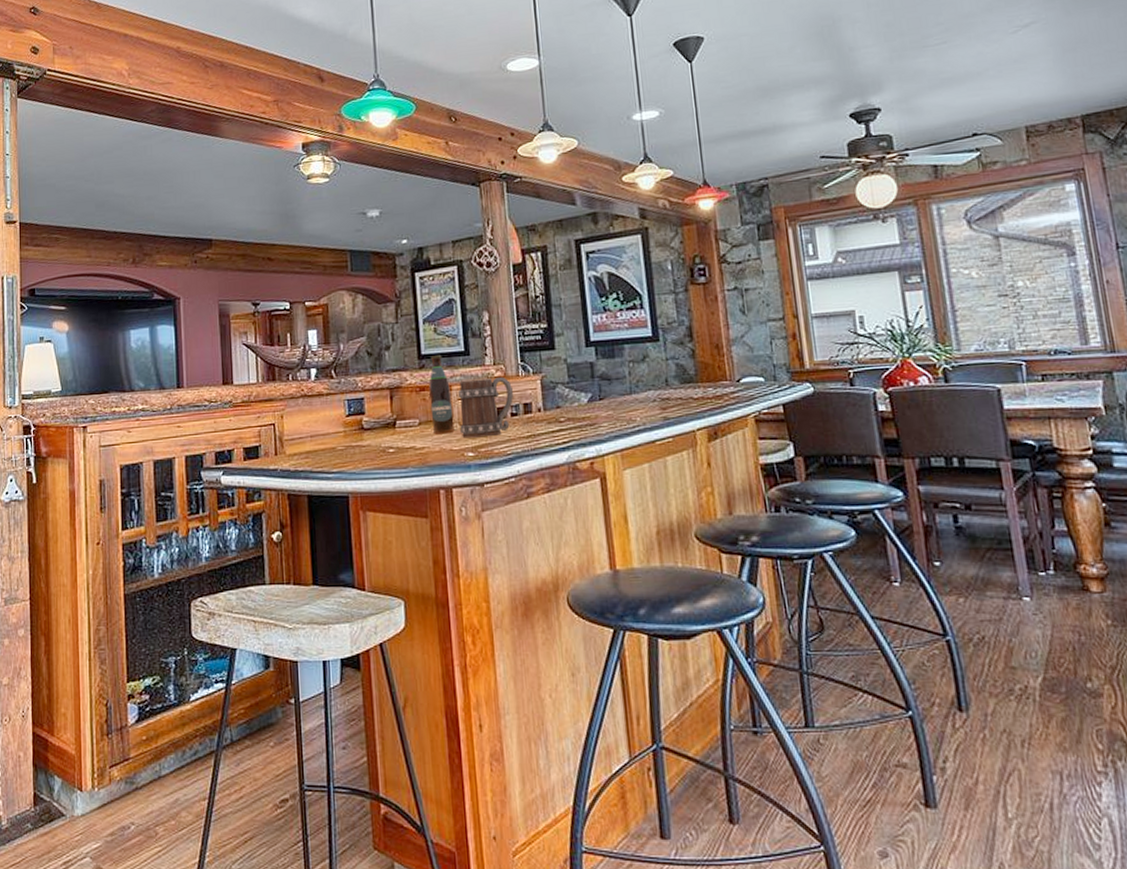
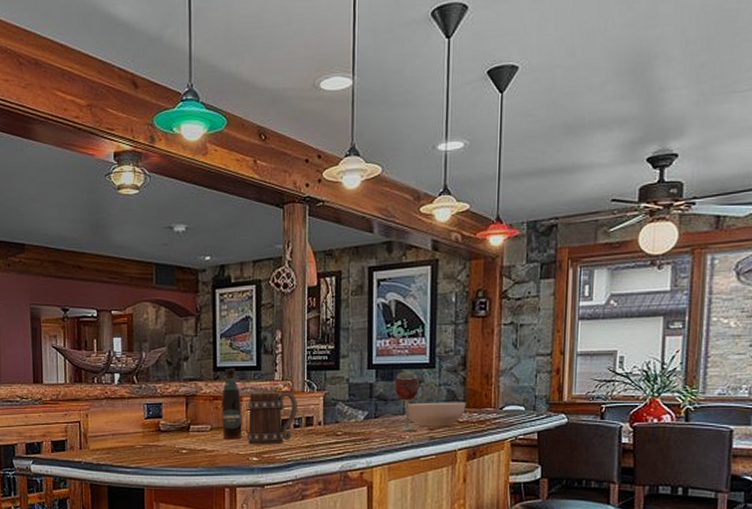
wineglass: none [617,344,649,414] -> present [395,369,419,432]
bowl: none [630,376,700,407] -> present [404,402,467,427]

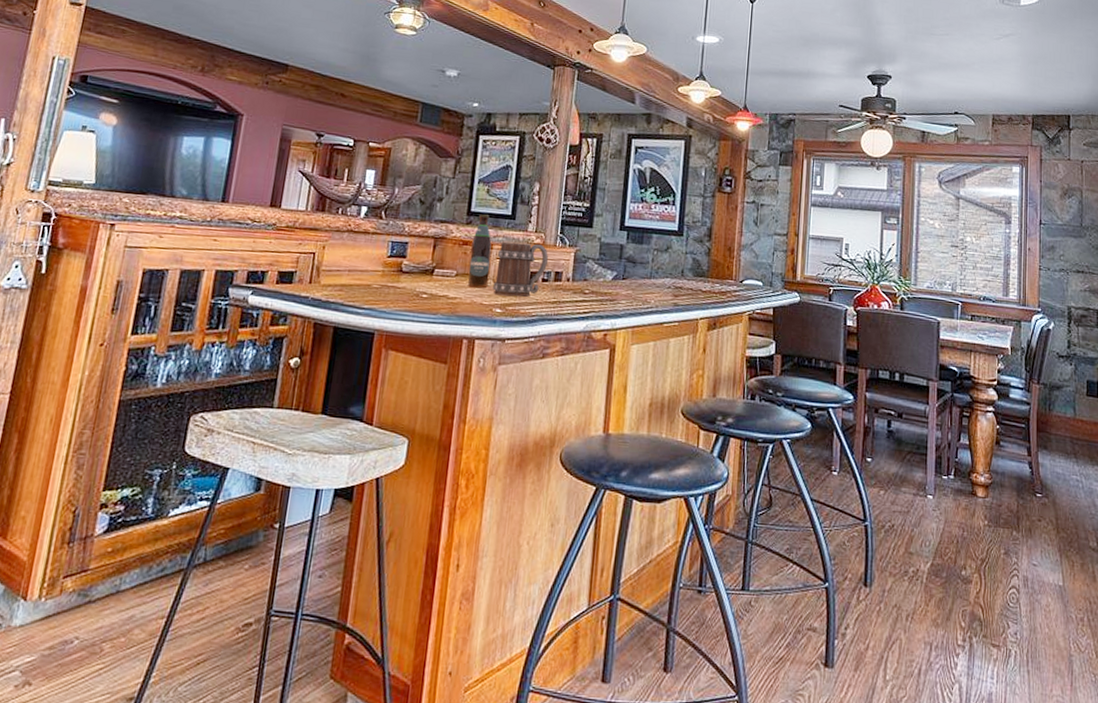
wineglass: present [395,369,419,432] -> none [644,234,667,297]
bowl: present [404,402,467,427] -> none [651,268,710,295]

